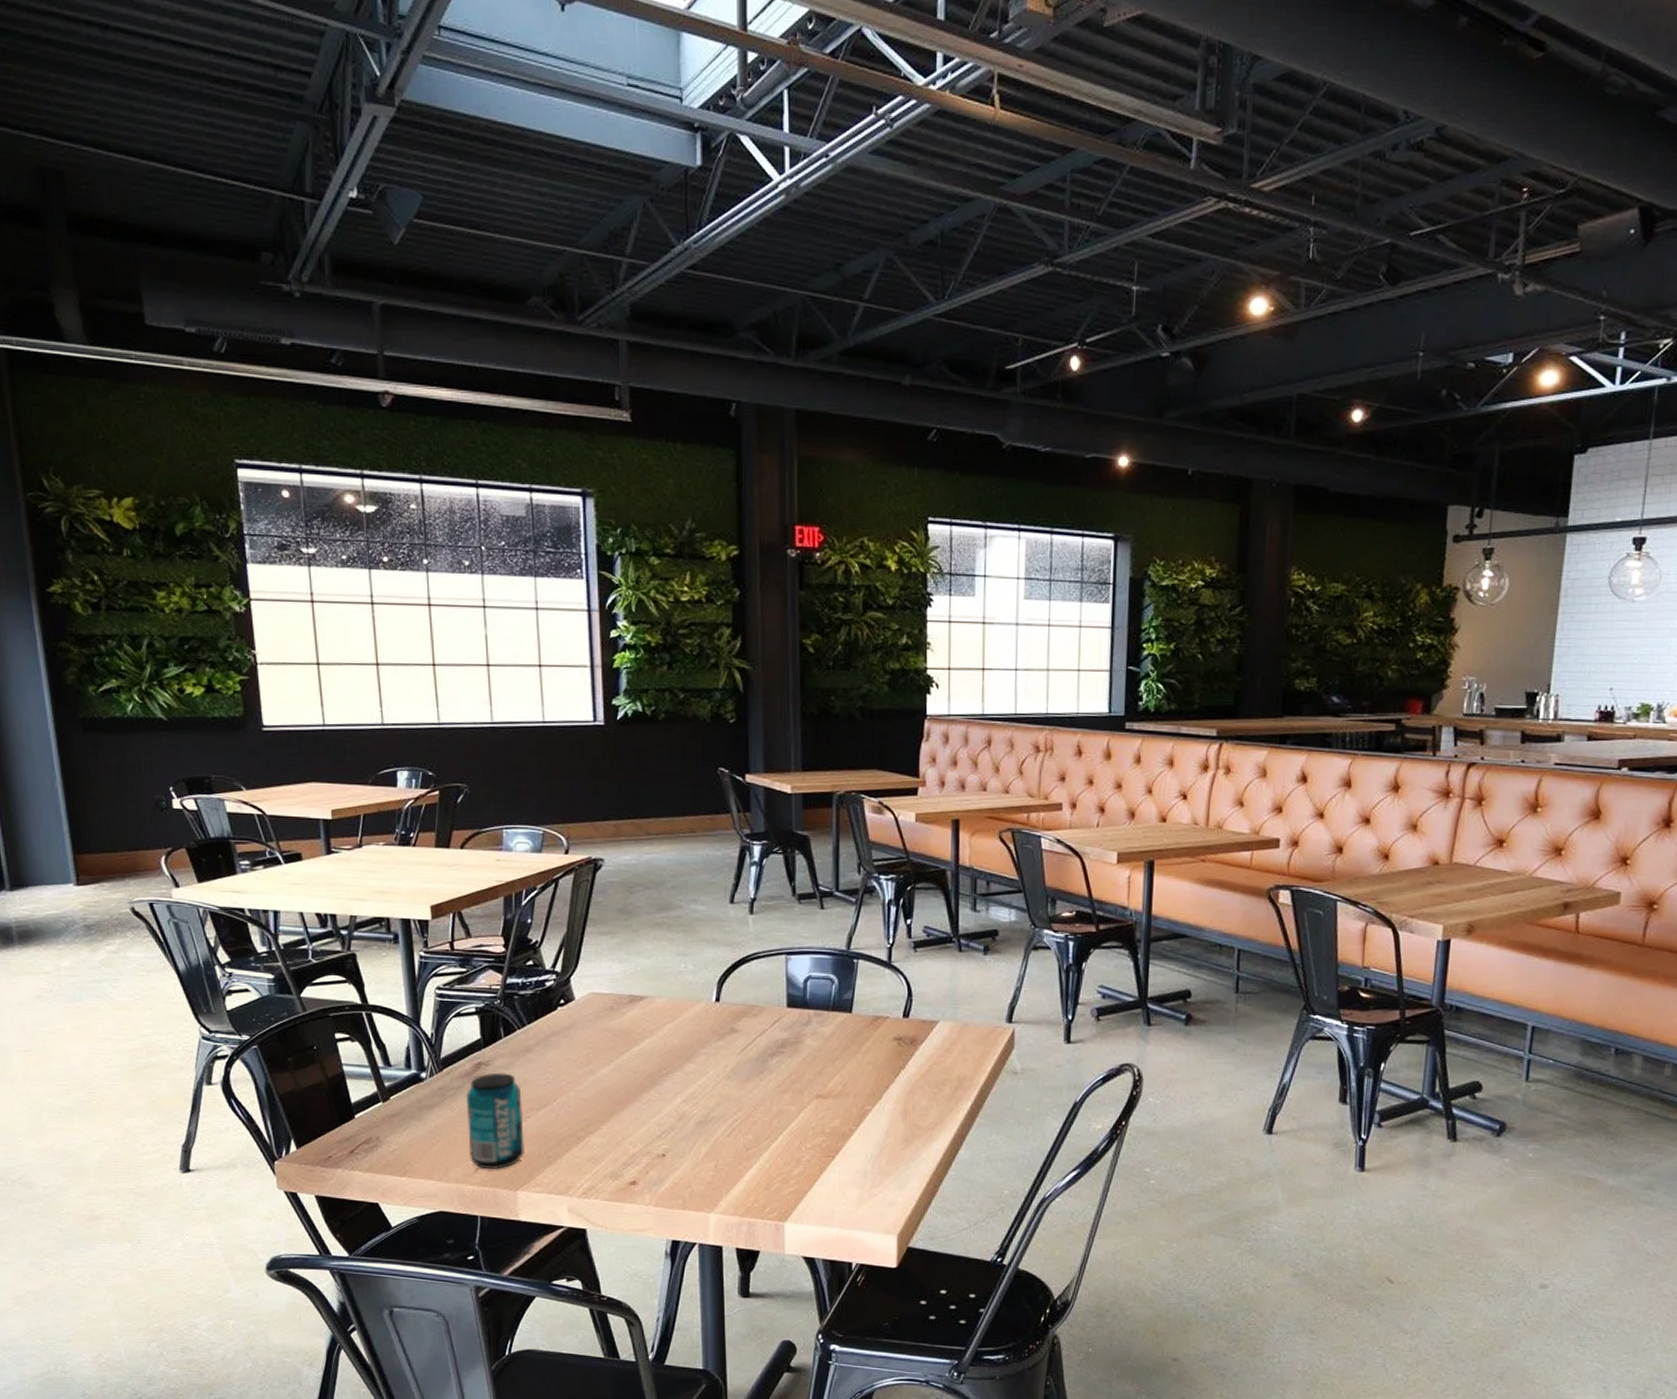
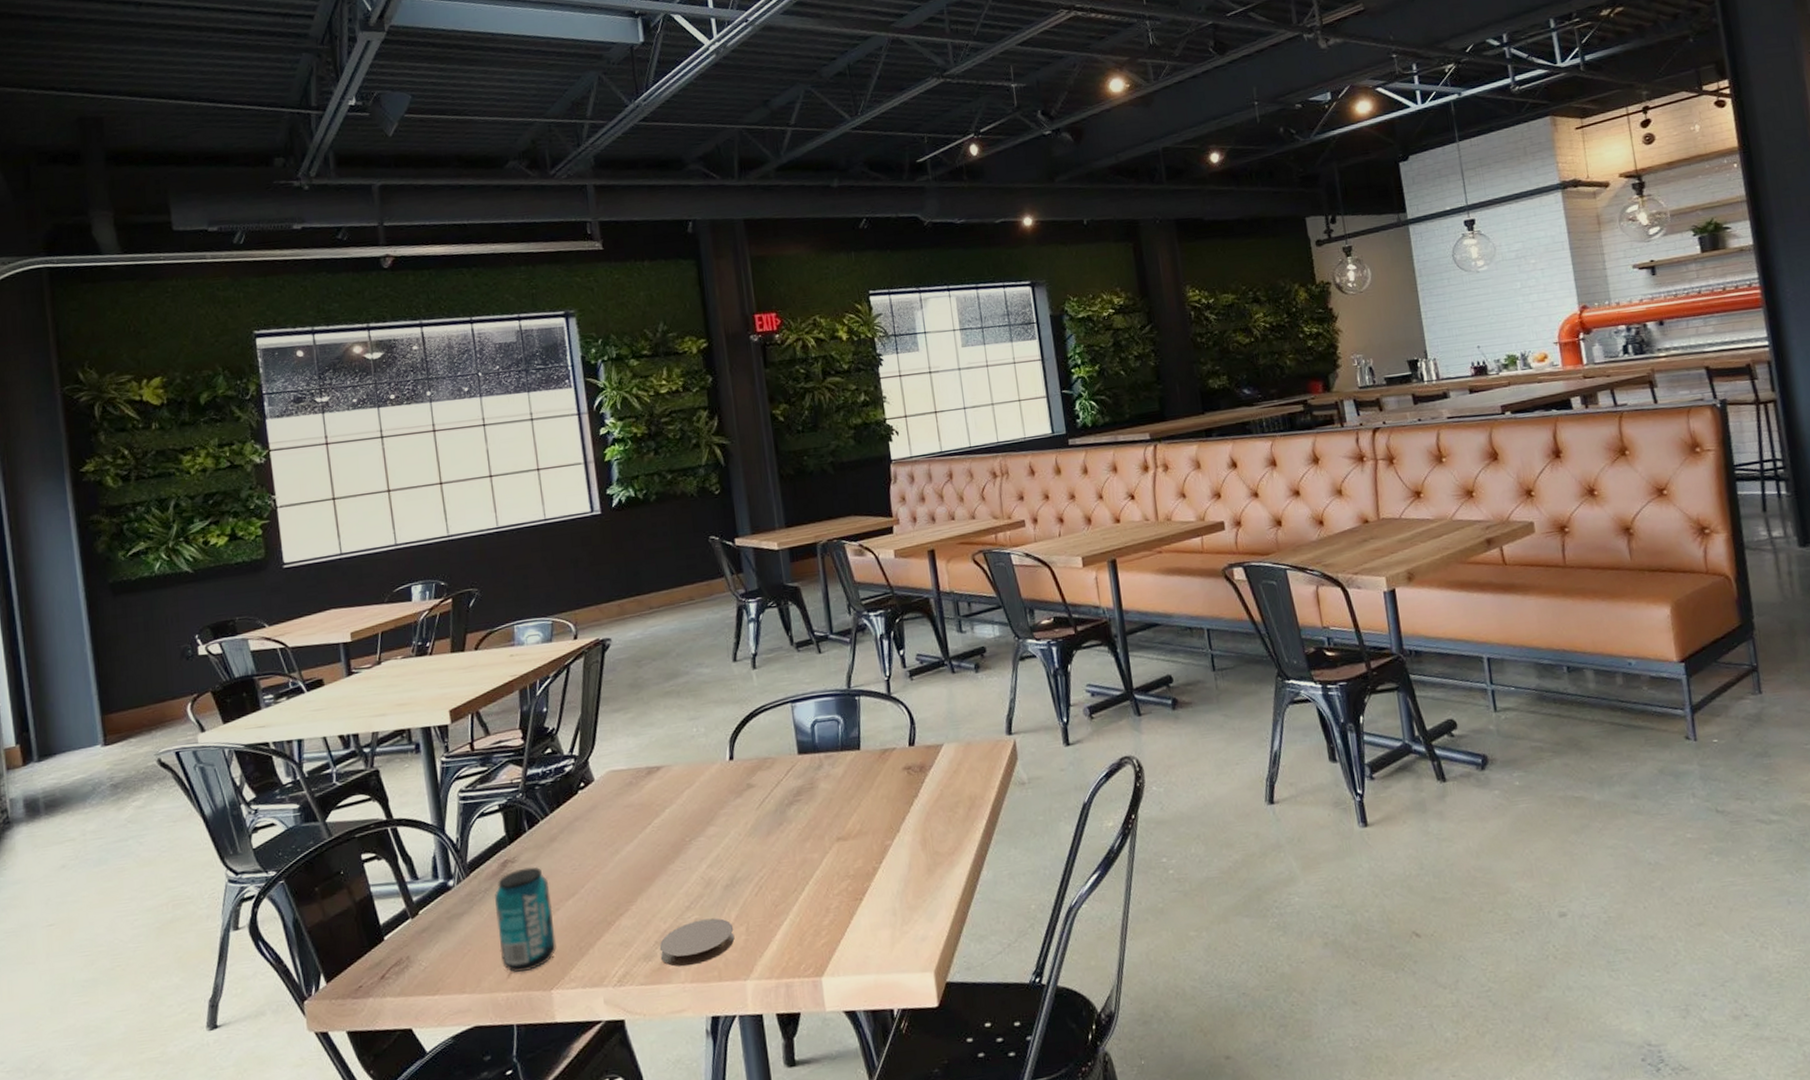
coaster: none [626,1150,702,1191] -> present [659,918,735,967]

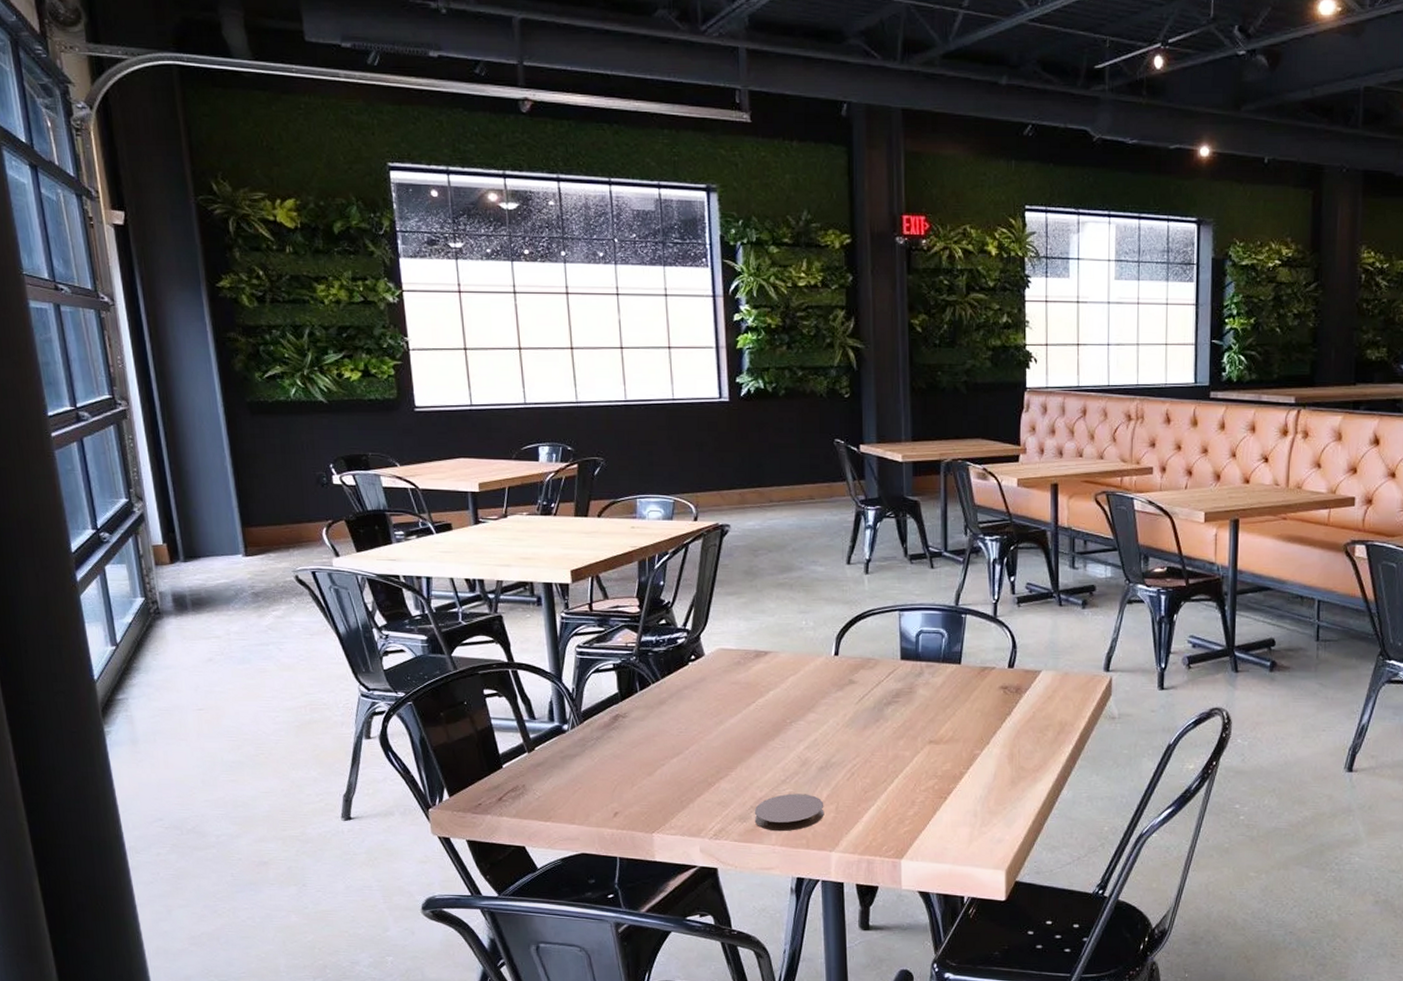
beverage can: present [495,866,556,972] -> none [605,724,660,813]

